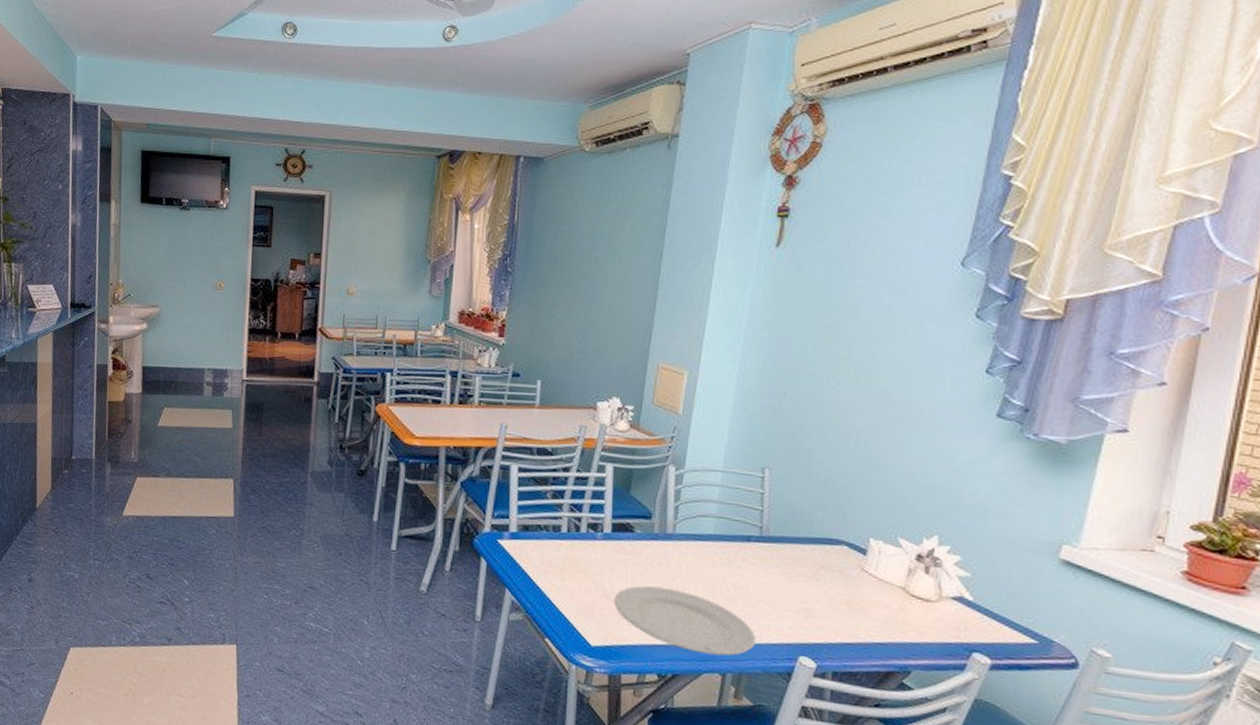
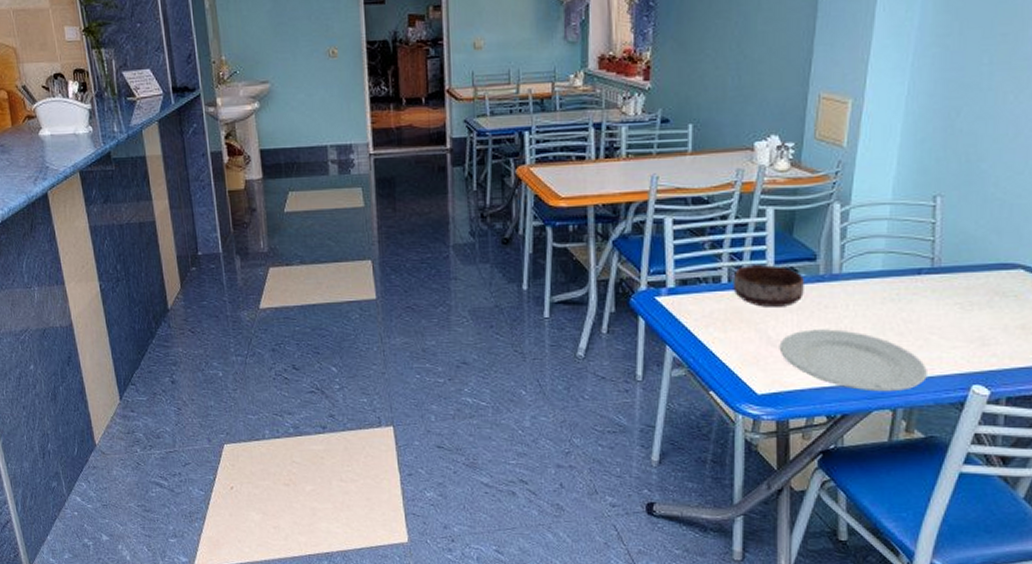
bowl: none [572,517,639,561] -> present [733,265,804,307]

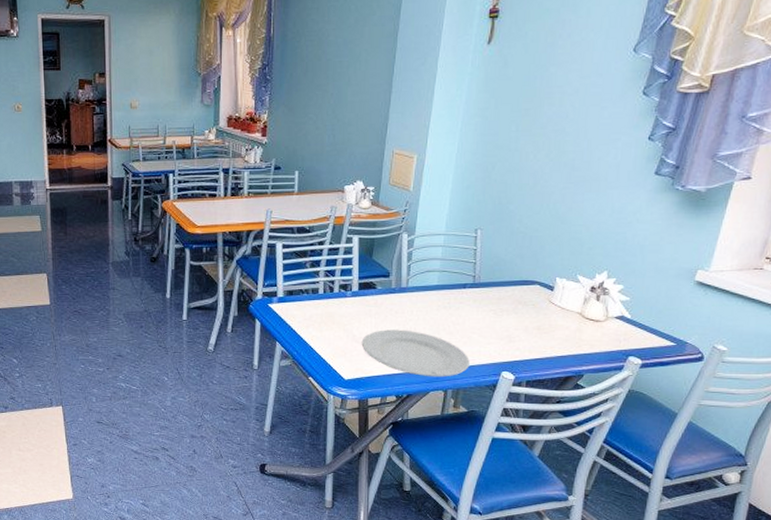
bowl: present [733,265,804,307] -> none [327,280,380,312]

